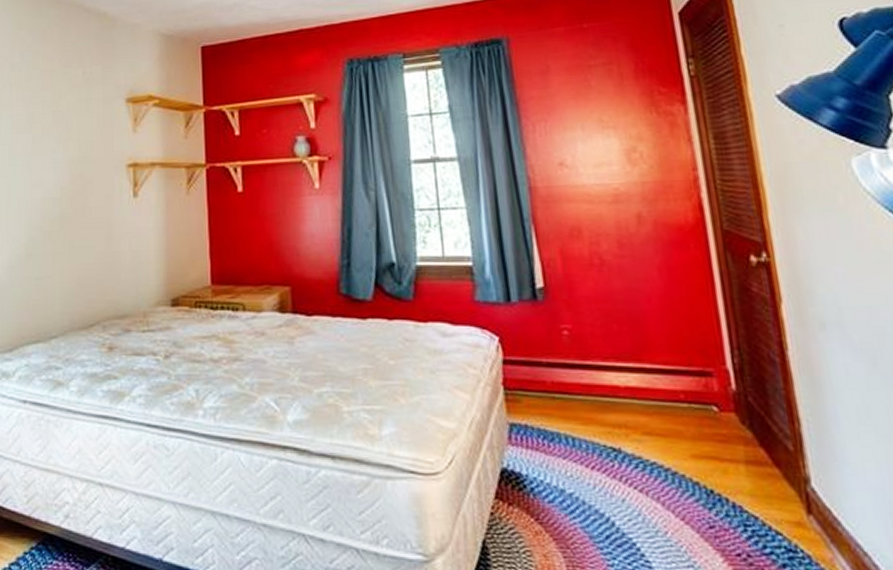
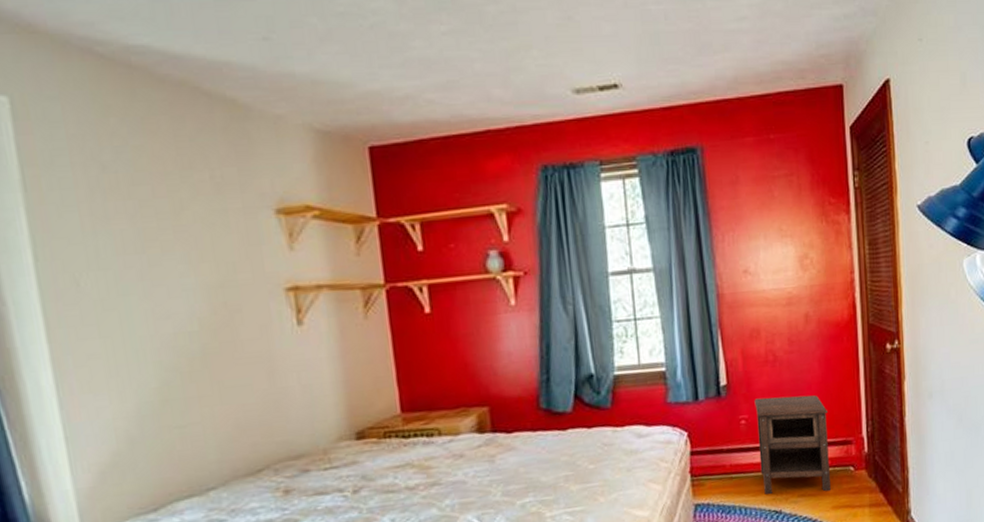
nightstand: none [578,306,687,434] -> present [754,395,831,495]

